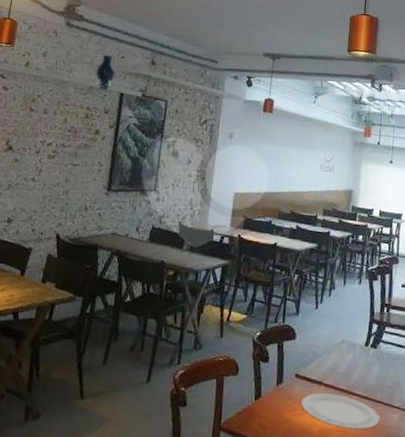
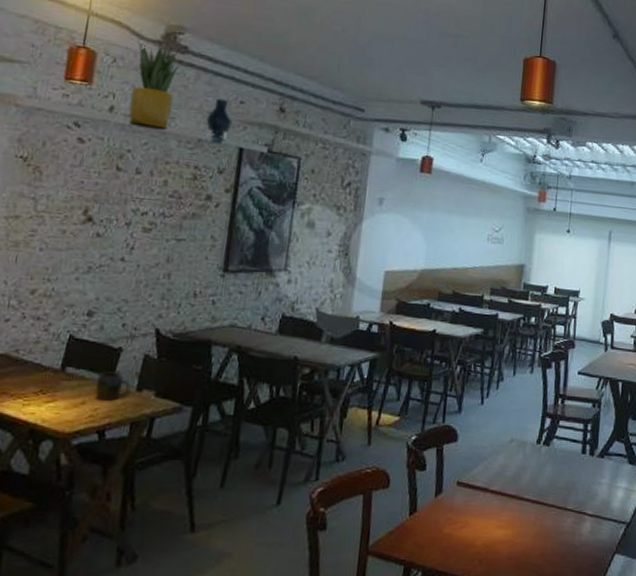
mug: none [11,266,38,290] -> present [94,371,131,401]
planter: none [39,11,77,80] -> present [128,39,180,131]
plate: present [301,392,380,430] -> none [463,500,553,540]

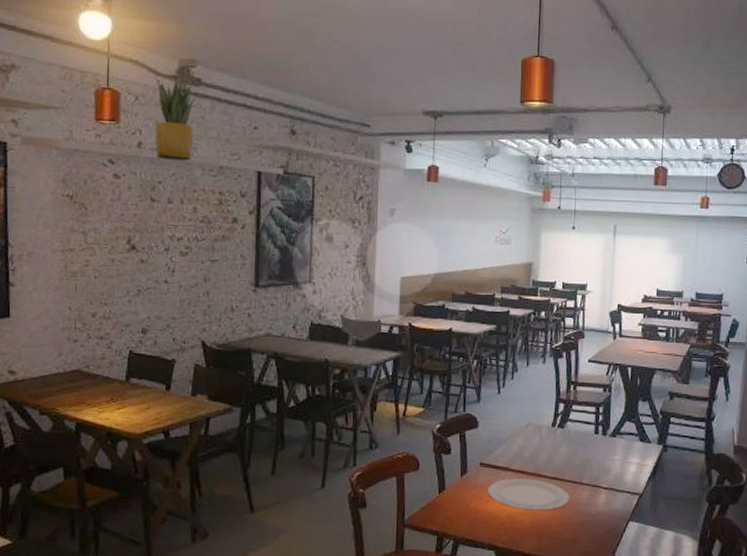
mug: present [94,371,131,401] -> none [156,380,187,405]
vase: present [206,98,233,144] -> none [225,126,249,170]
plate: none [463,500,553,540] -> present [488,478,570,511]

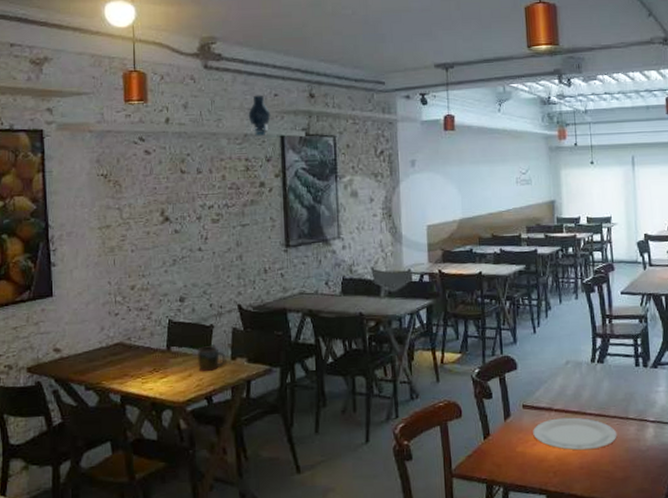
planter: present [155,76,196,162] -> none [178,54,218,134]
mug: none [156,380,187,405] -> present [196,346,227,371]
vase: none [225,126,249,170] -> present [248,95,271,136]

